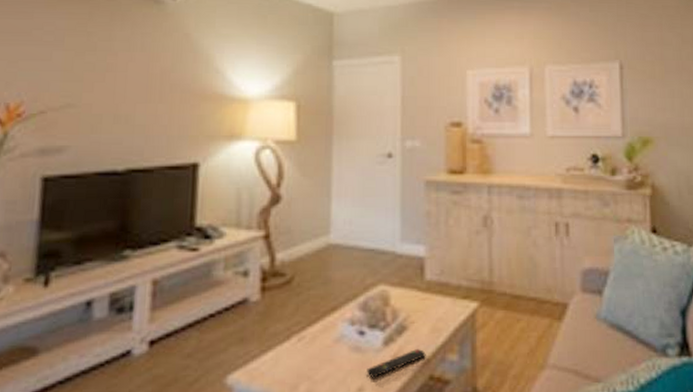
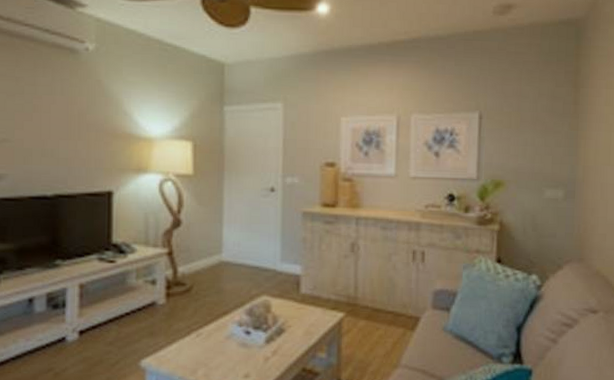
remote control: present [367,349,426,378] -> none [252,347,300,368]

